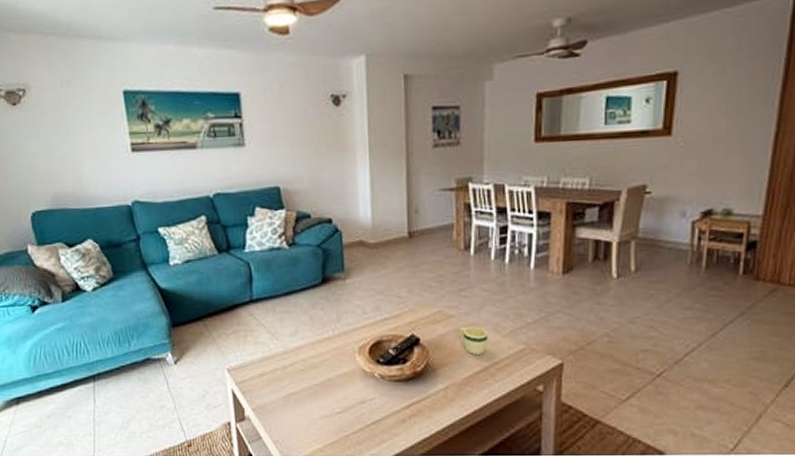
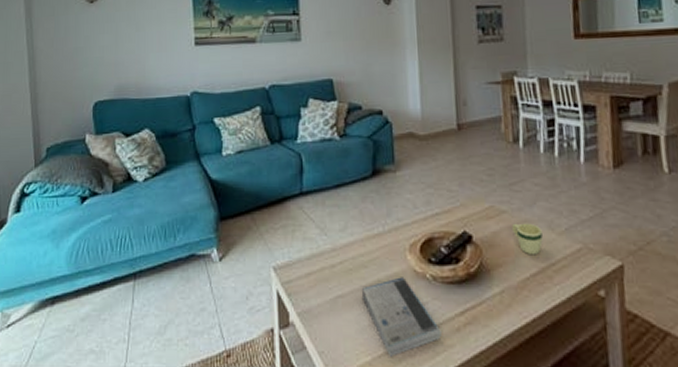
book: none [312,376,388,444] -> present [361,277,442,357]

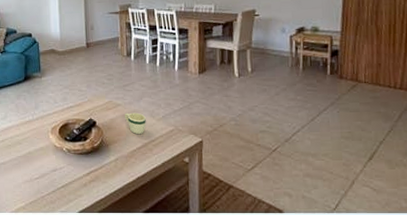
book: present [361,277,442,357] -> none [17,150,74,203]

